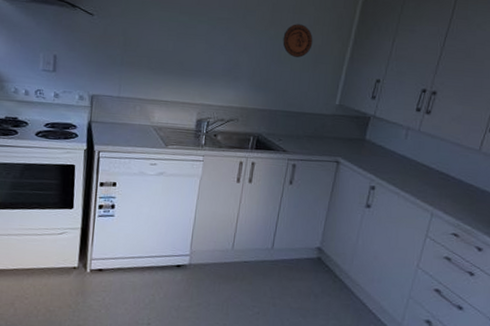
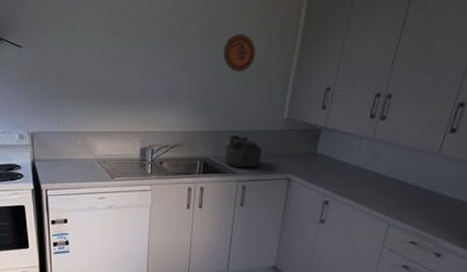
kettle: none [277,115,314,149] -> present [224,135,263,168]

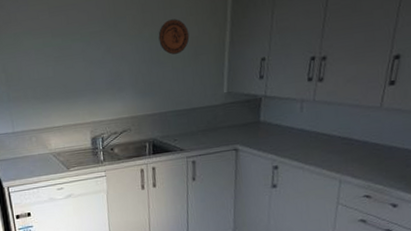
kettle: present [224,135,263,168] -> none [171,114,208,145]

